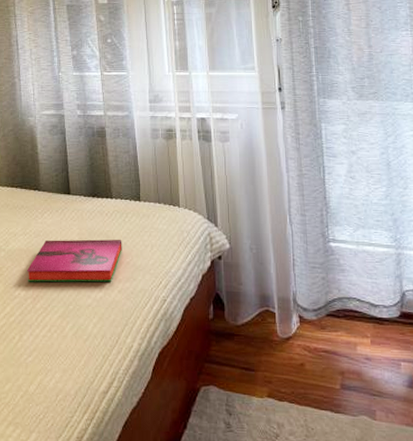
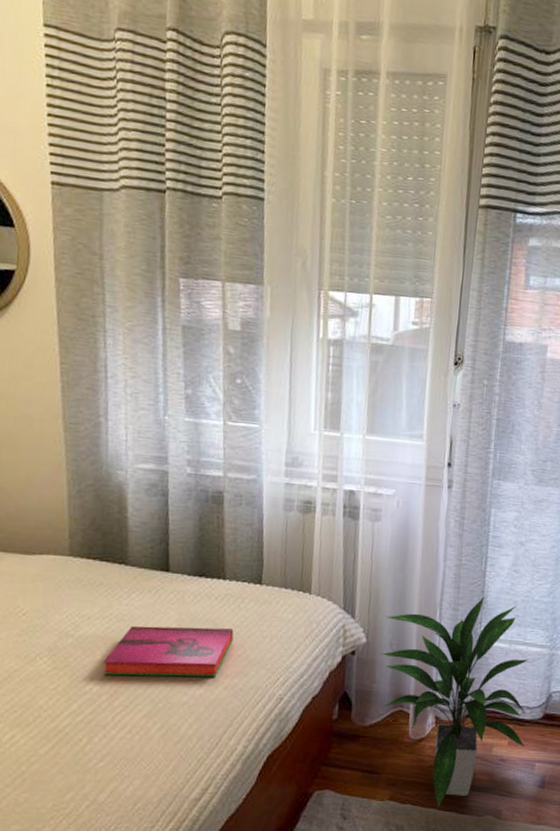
indoor plant: none [243,202,388,406] -> present [380,596,530,807]

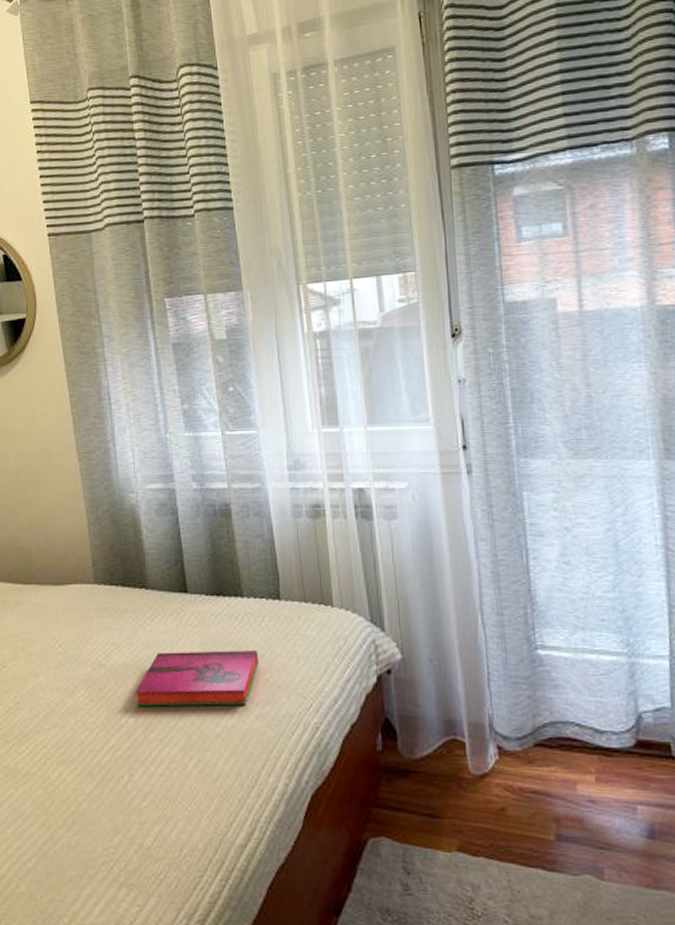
indoor plant: present [380,596,530,807] -> none [419,596,619,862]

